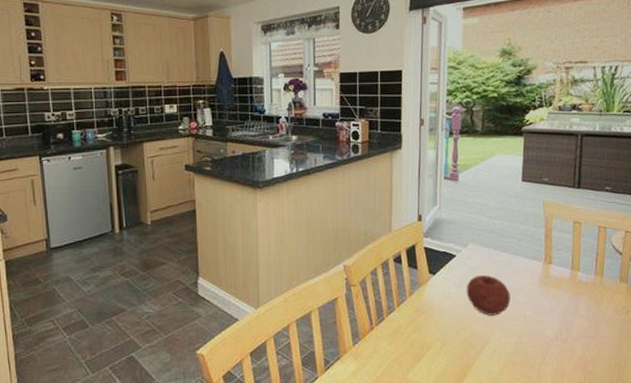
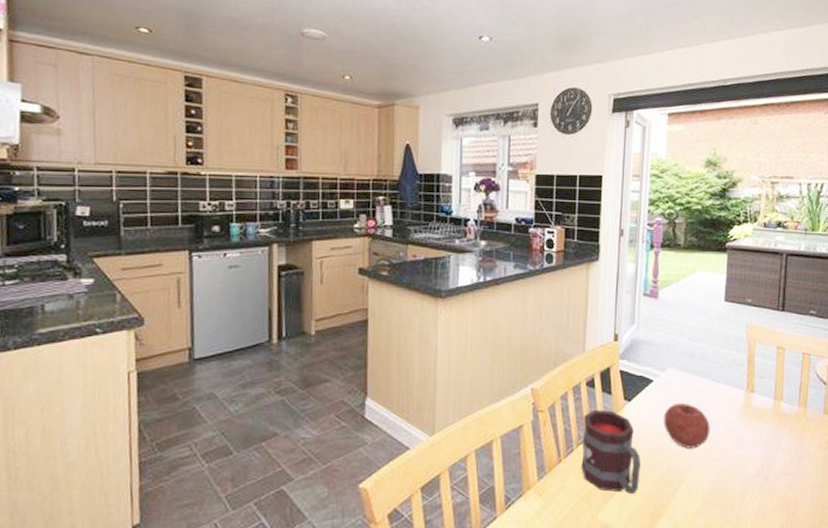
mug: none [392,282,446,357] -> present [581,409,640,495]

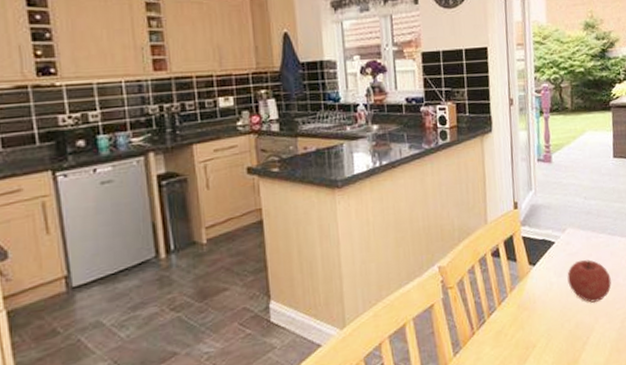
mug: present [581,409,640,495] -> none [492,277,551,356]

